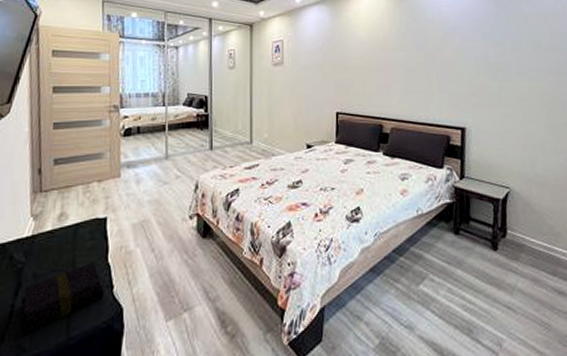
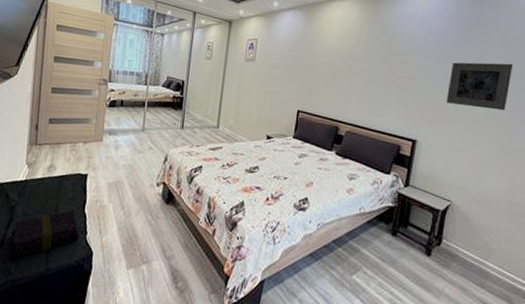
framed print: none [489,35,551,85] -> present [446,62,513,111]

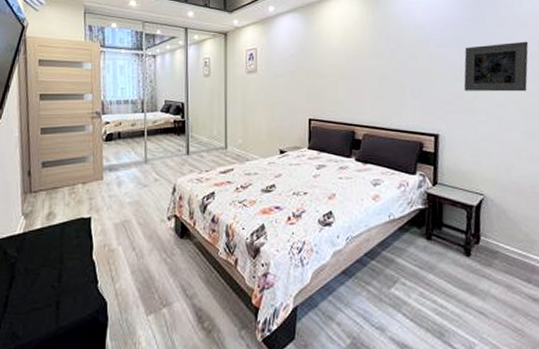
book: present [9,210,79,261] -> none [14,259,90,324]

